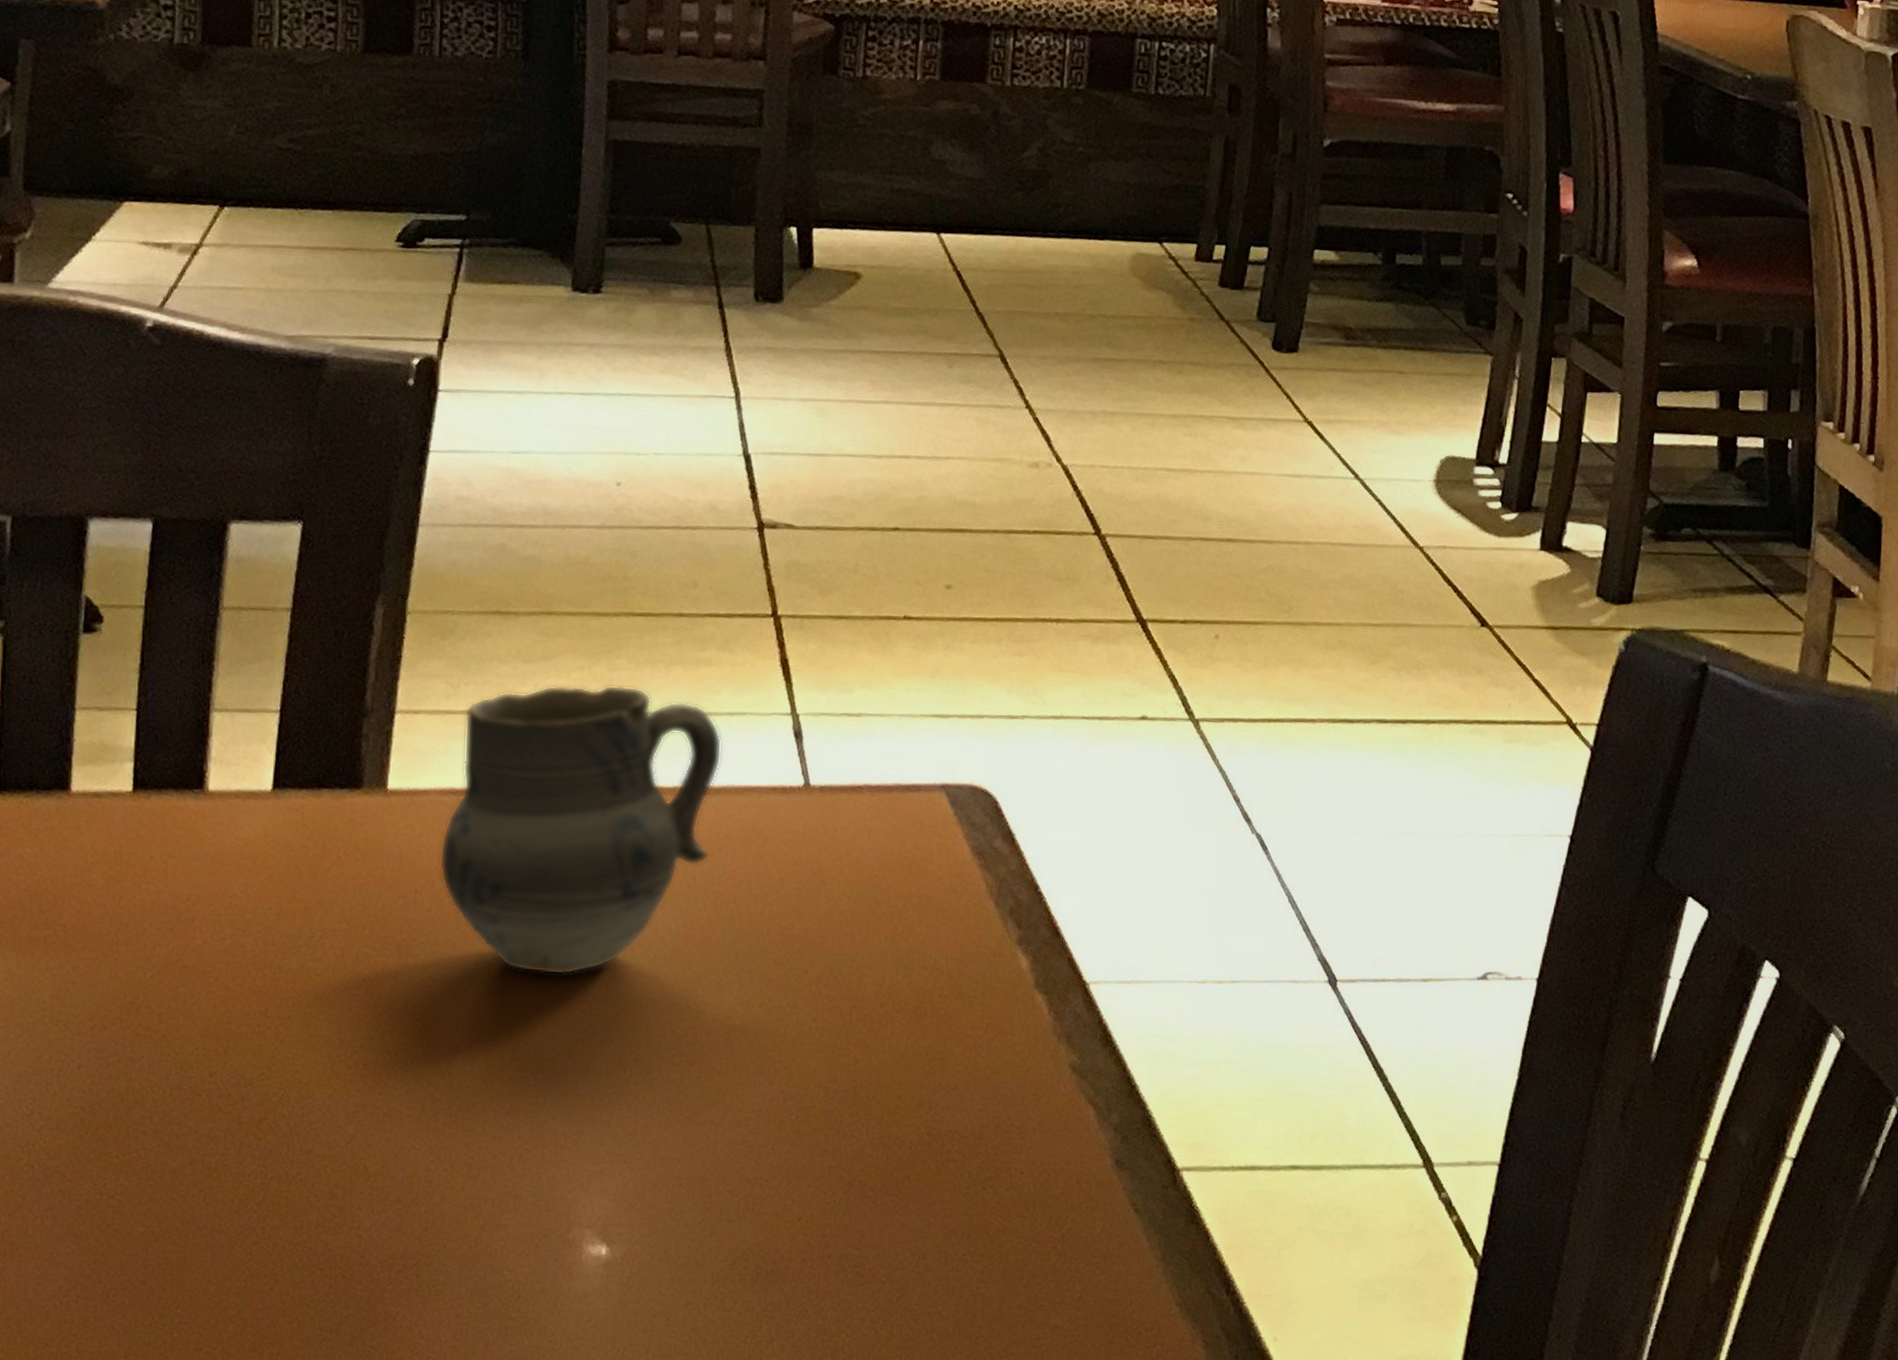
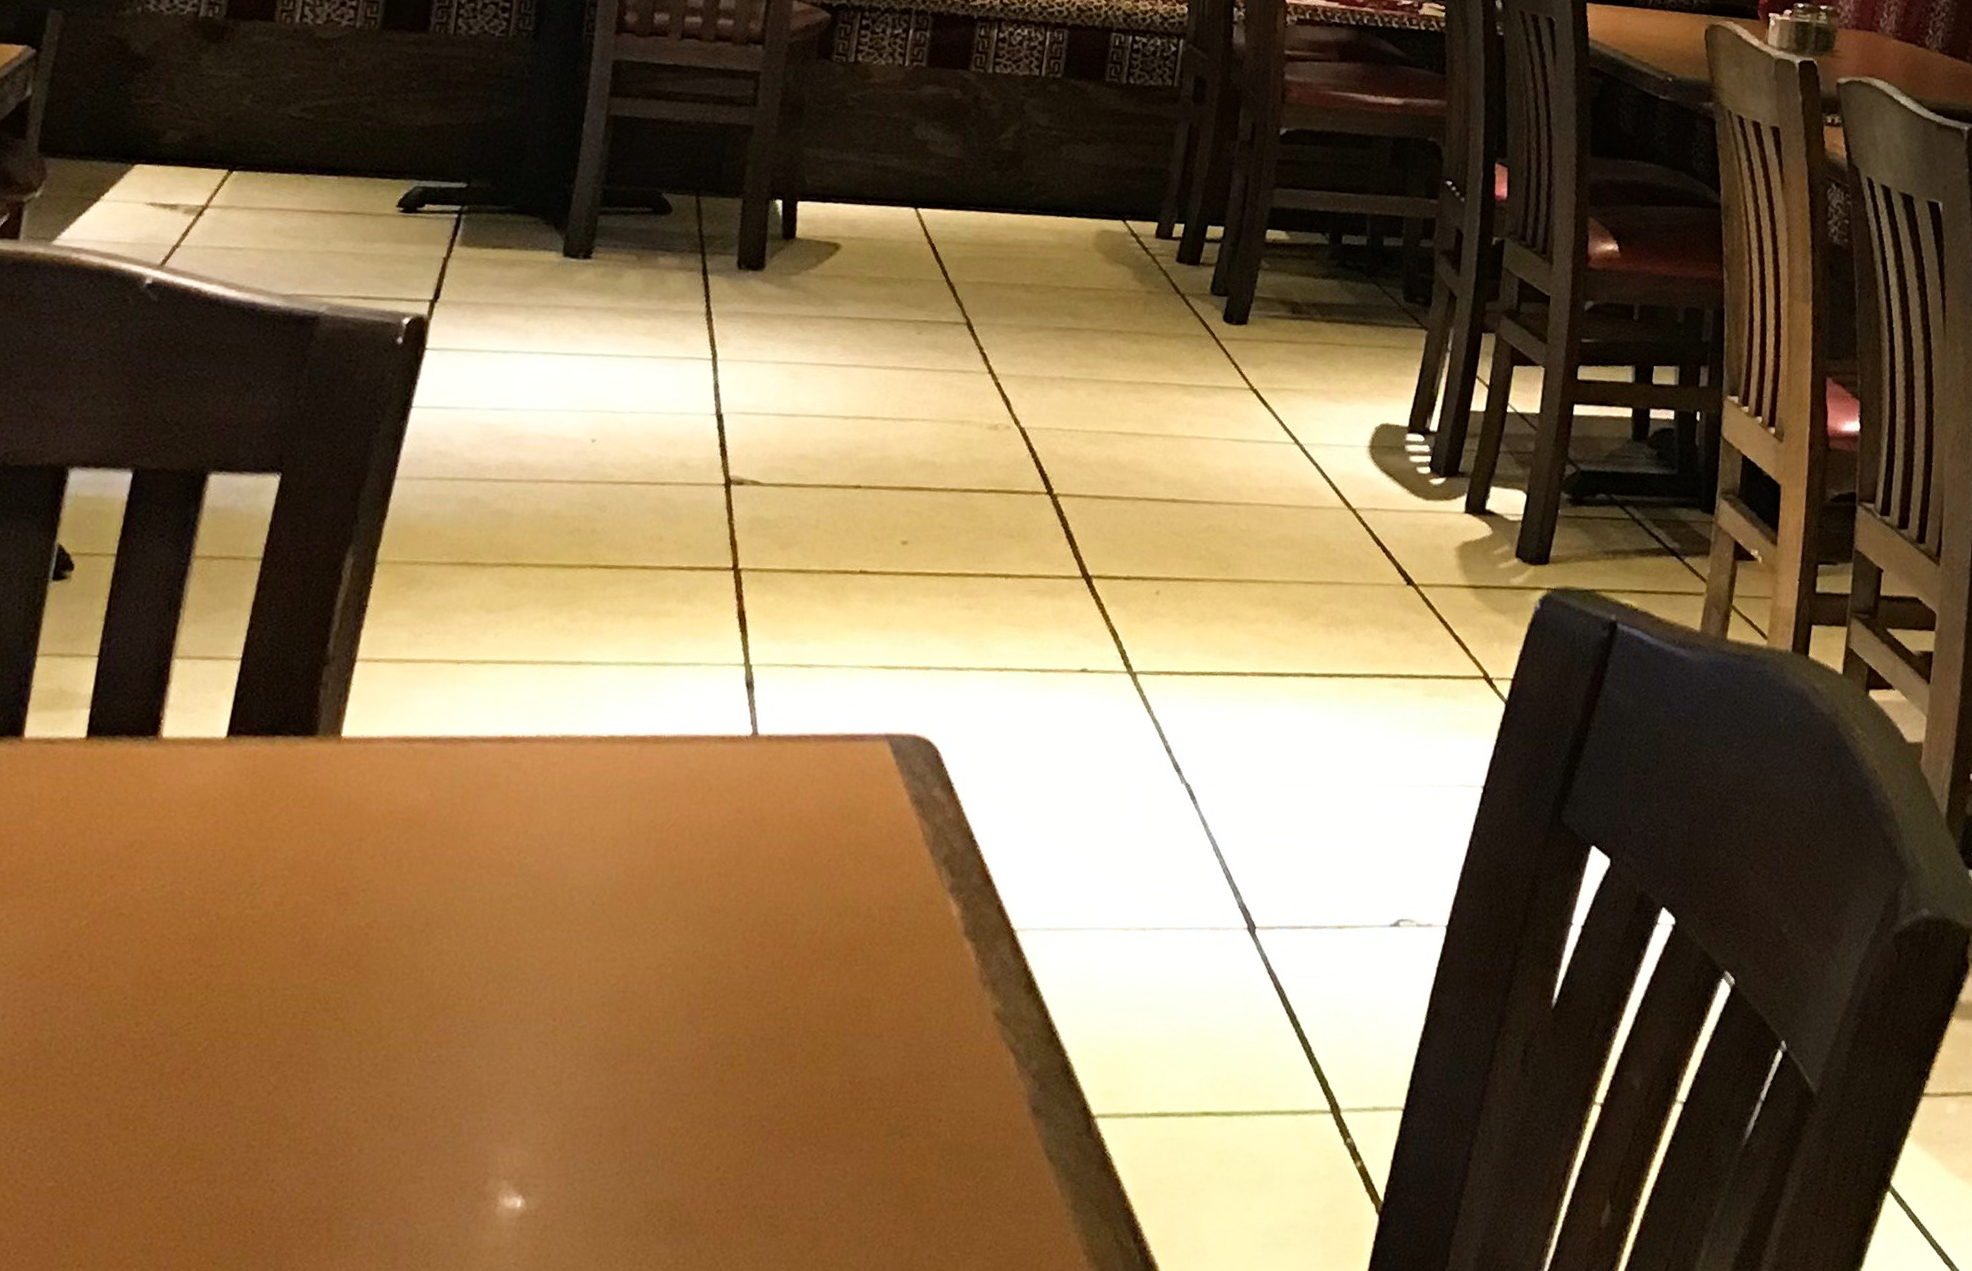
cup: present [439,685,722,975] -> none [386,635,676,923]

